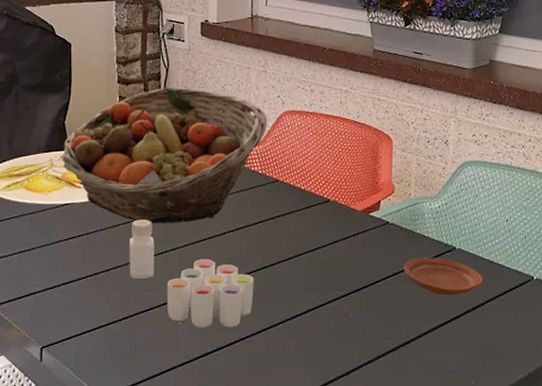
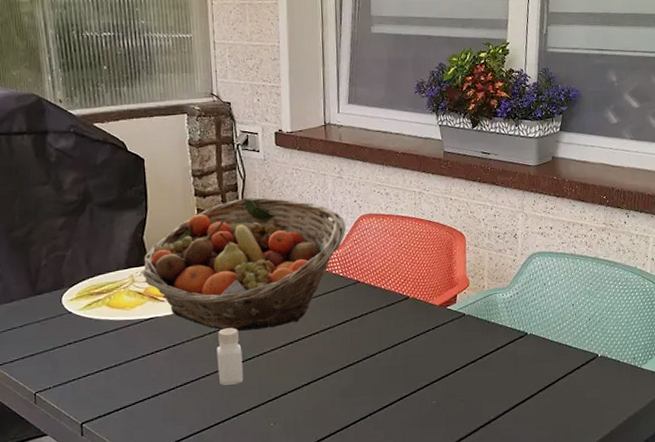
drinking glass: present [166,258,254,328] -> none [256,361,341,427]
plate: present [403,258,484,296] -> none [480,343,554,378]

